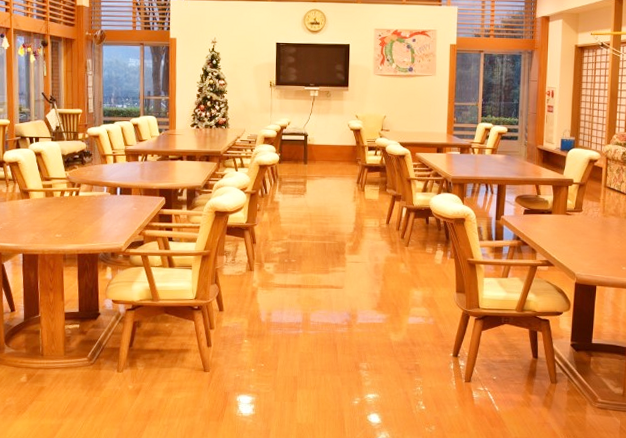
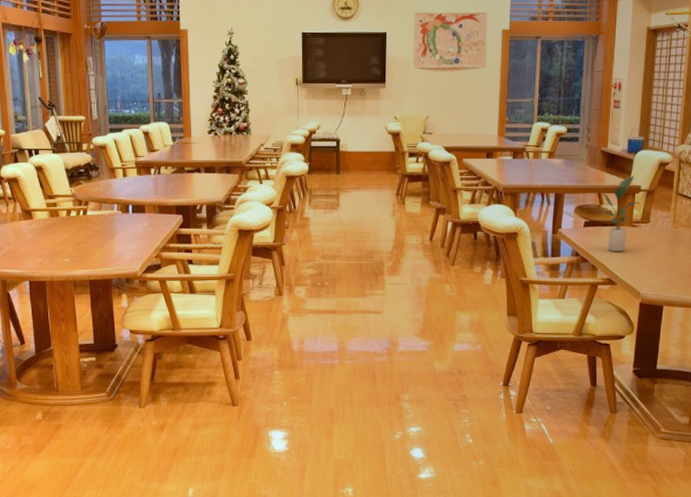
potted plant: none [539,170,573,237] -> present [601,175,641,252]

